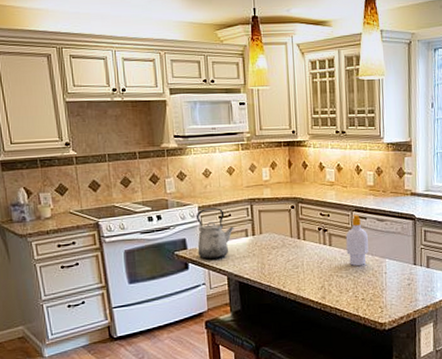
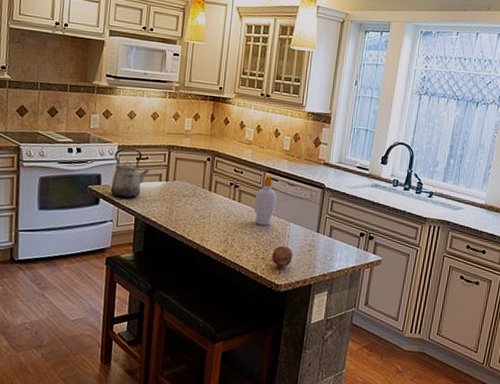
fruit: none [371,283,393,306] -> present [271,245,293,268]

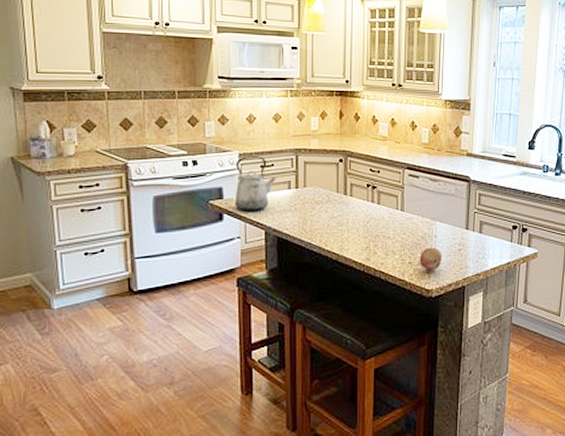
soap bottle: present [254,175,277,226] -> none [395,172,419,228]

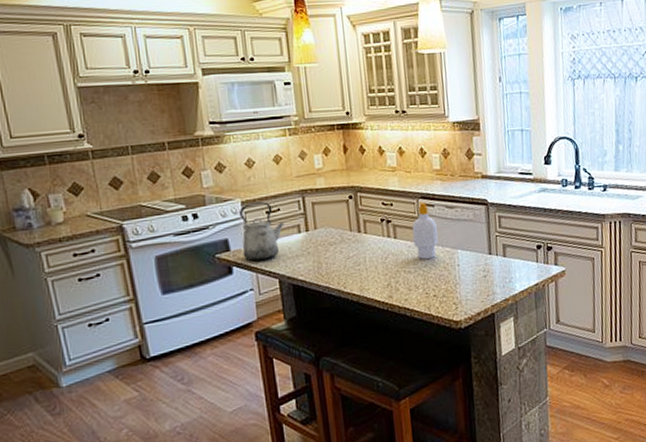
soap bottle: none [395,172,419,228] -> present [412,201,438,260]
fruit: present [419,247,442,271] -> none [444,277,468,302]

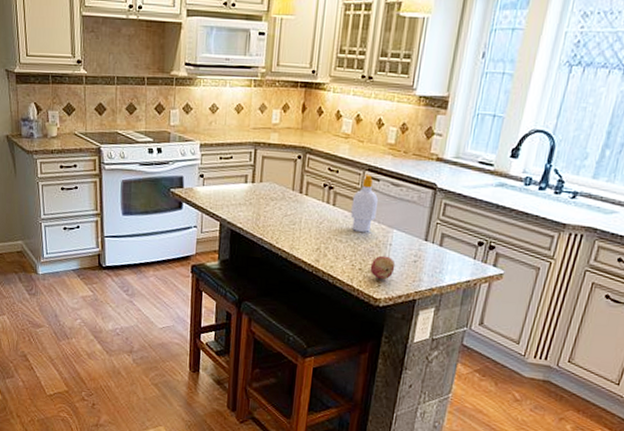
kettle: present [238,202,284,262] -> none [193,147,234,203]
fruit: none [444,277,468,302] -> present [370,255,396,280]

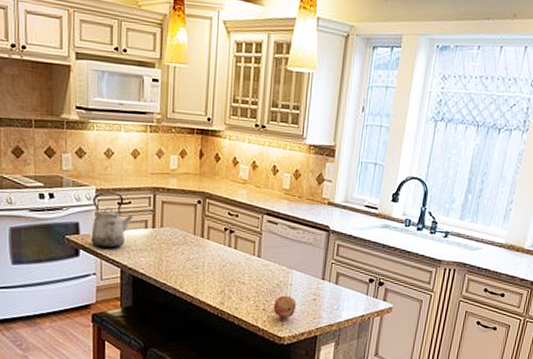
kettle: none [193,147,234,203] -> present [91,192,133,249]
soap bottle: present [350,173,378,233] -> none [252,217,277,275]

